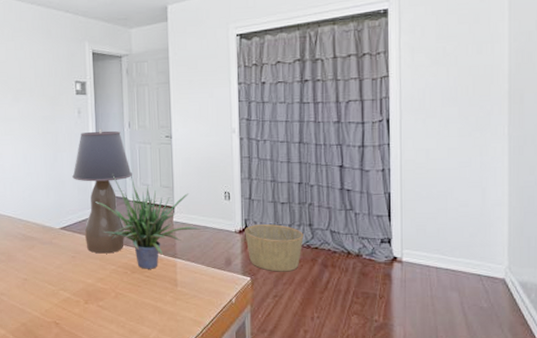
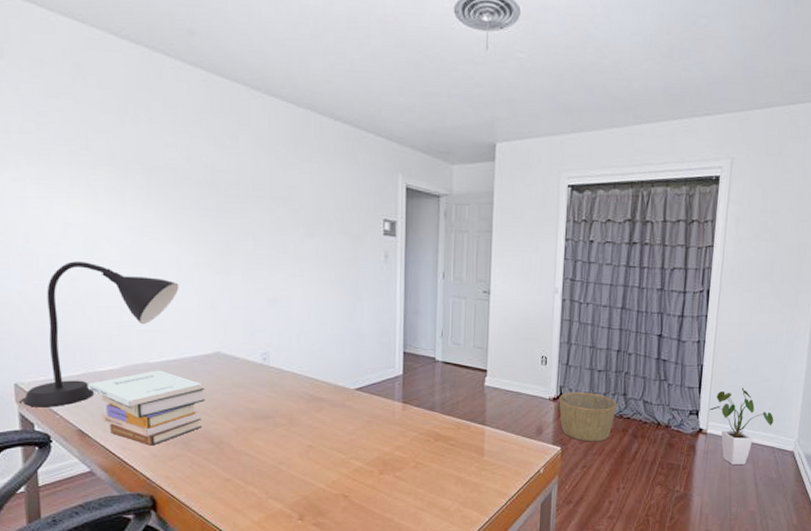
table lamp: present [72,128,133,254] -> none [373,277,444,419]
potted plant: present [95,173,202,269] -> none [399,329,514,437]
house plant: none [403,213,477,293] -> present [710,387,774,465]

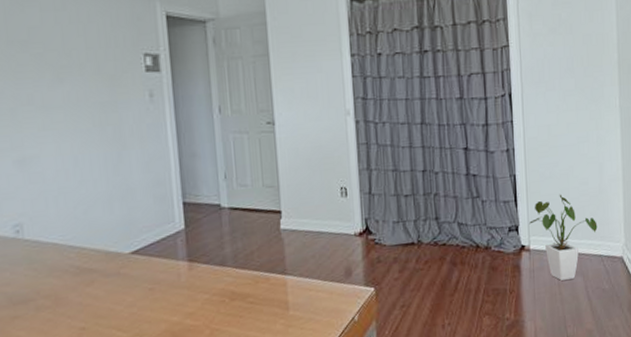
basket: present [559,392,617,442] -> none [365,221,430,278]

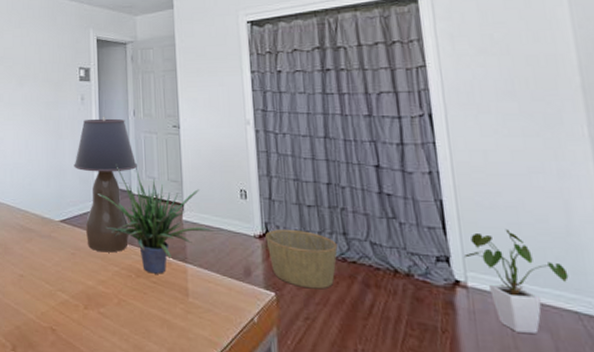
table lamp: none [145,116,228,281] -> present [74,116,138,253]
potted plant: none [179,173,315,294] -> present [98,163,215,274]
basket: none [365,221,430,278] -> present [265,230,338,289]

